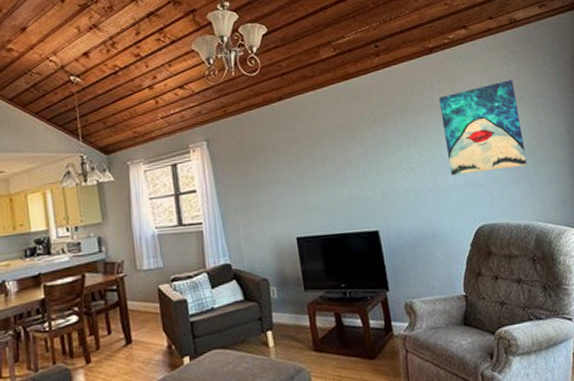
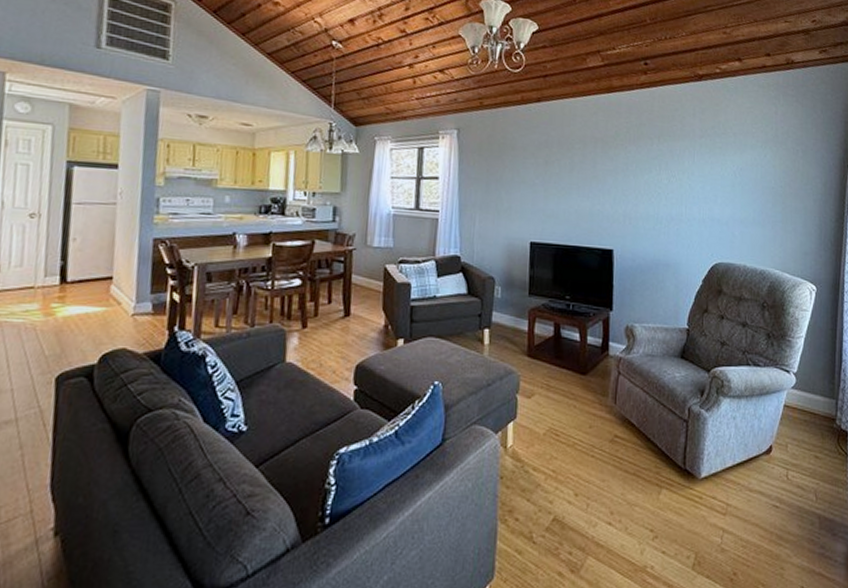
wall art: present [438,80,527,176] -> none [696,121,778,211]

